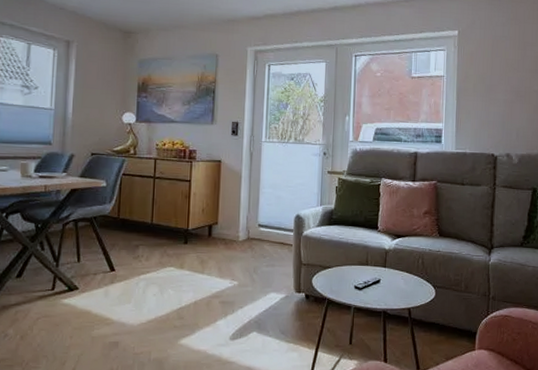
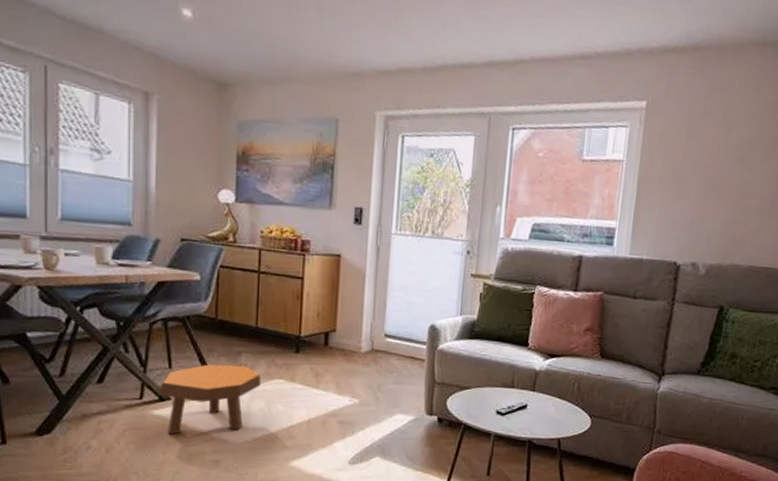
footstool: none [67,256,156,320] -> present [158,364,262,435]

